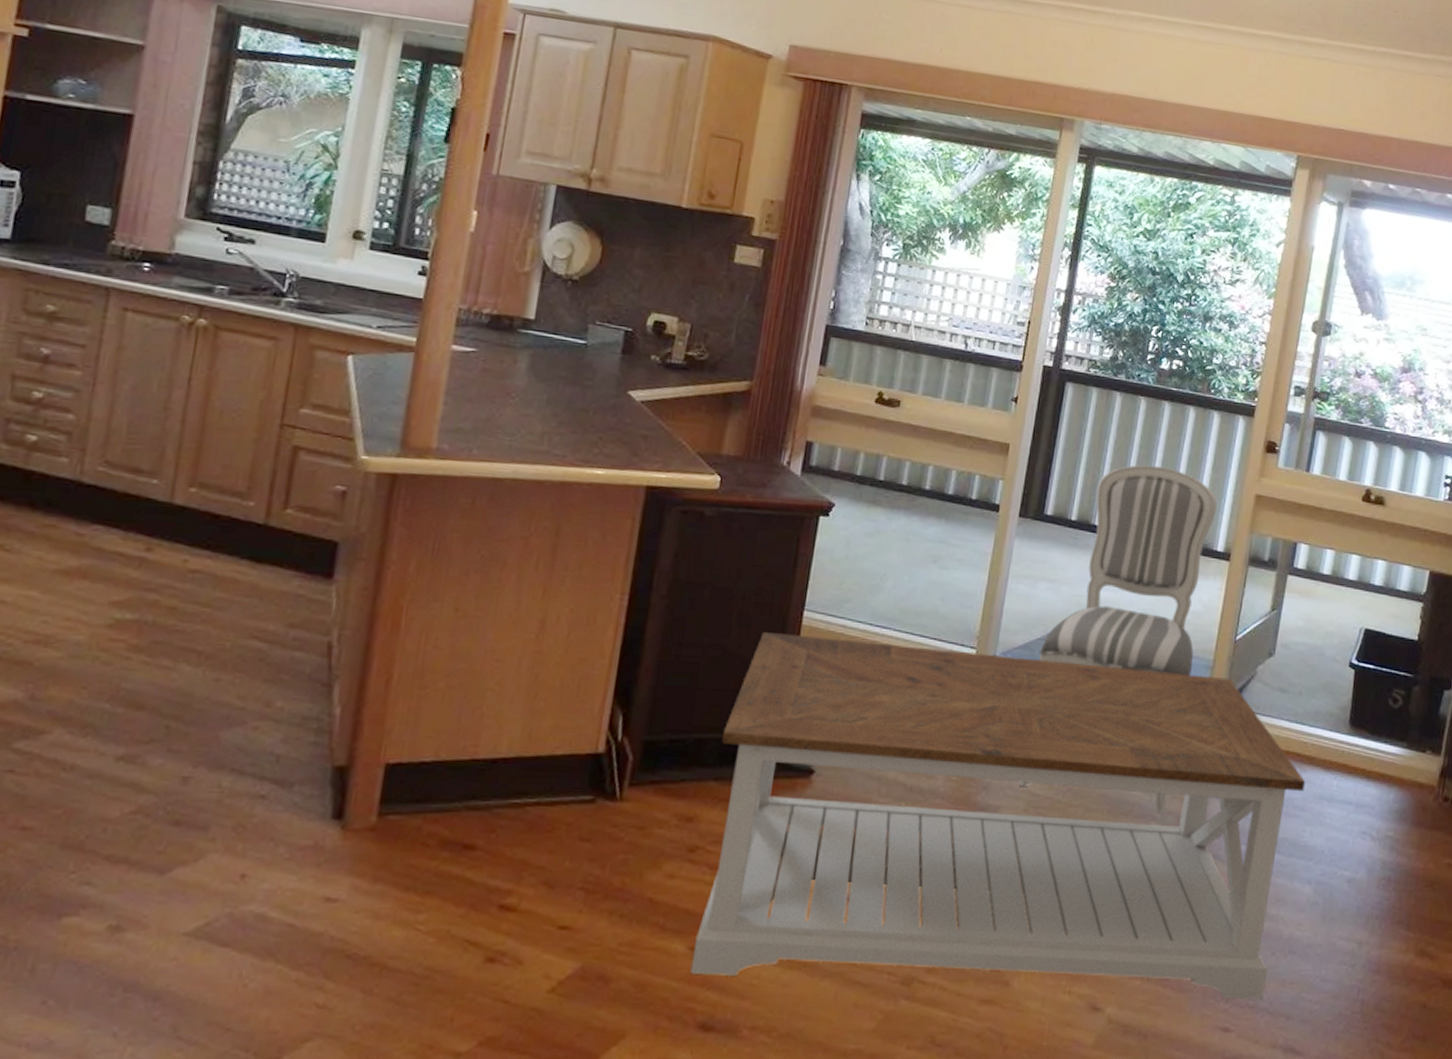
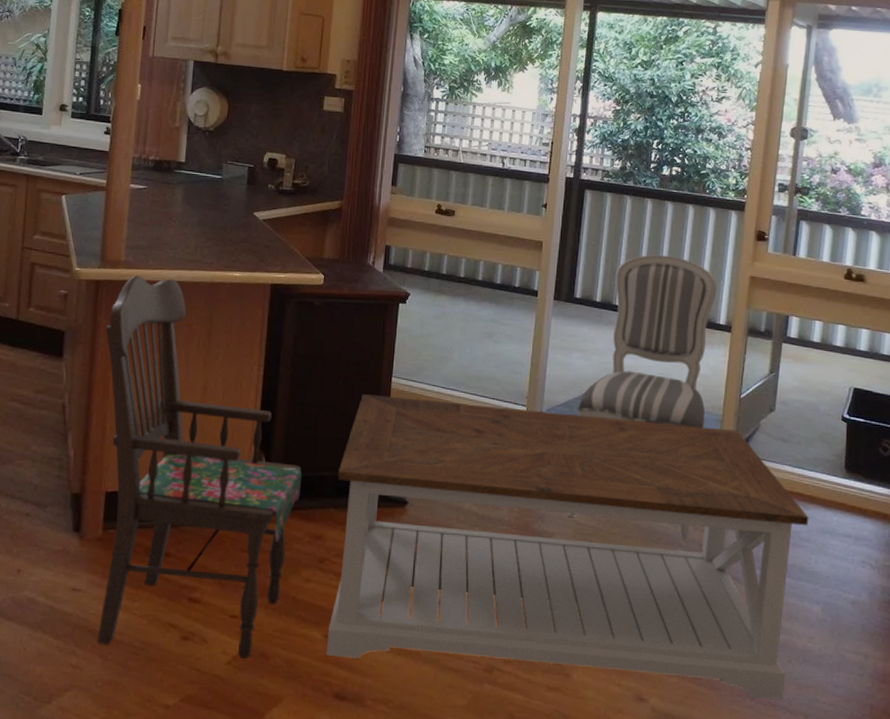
dining chair: none [358,468,674,983] -> present [97,275,303,659]

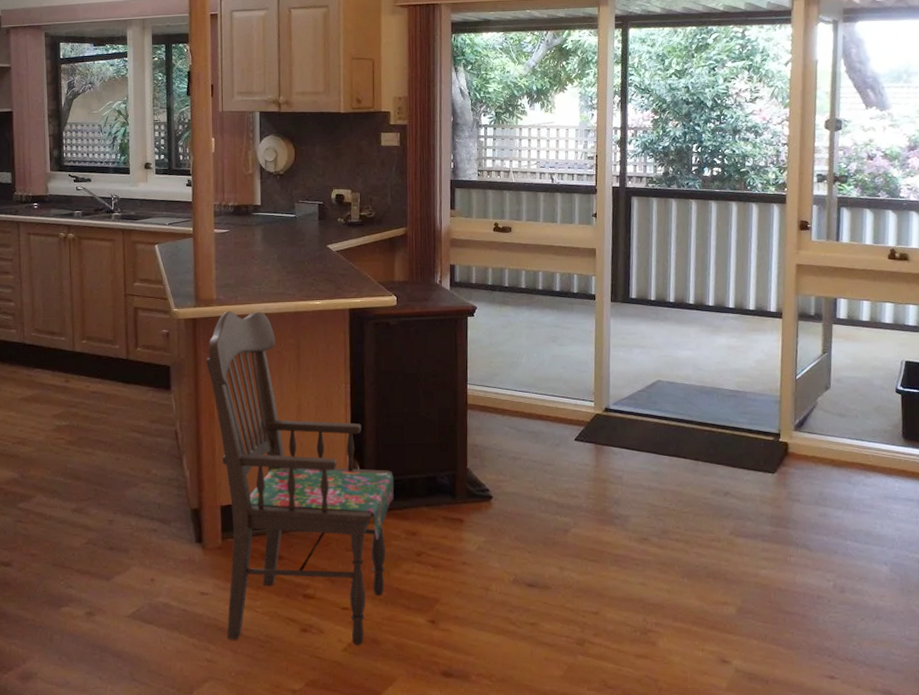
coffee table: present [326,394,809,700] -> none [426,402,872,655]
dining chair: present [568,254,717,542] -> none [641,251,765,515]

